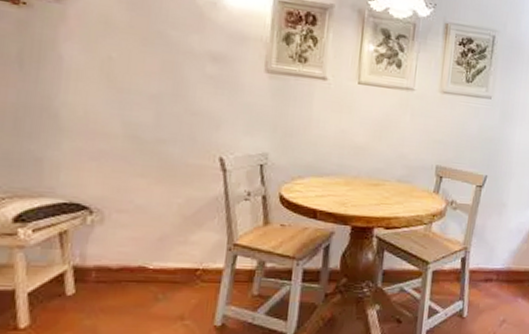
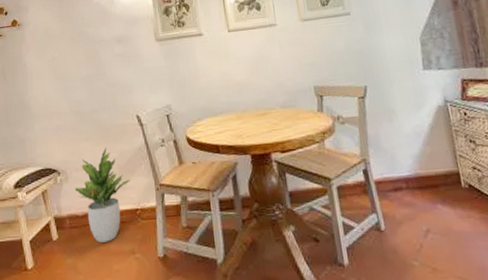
potted plant: none [112,190,195,304] -> present [75,148,130,243]

